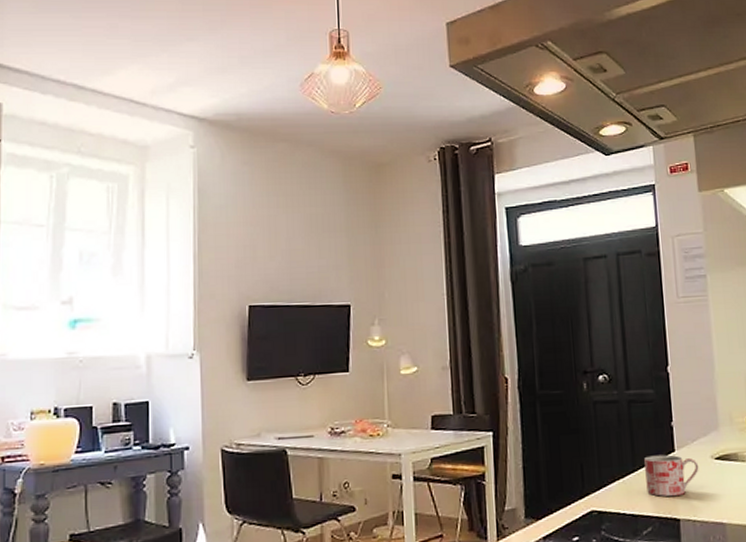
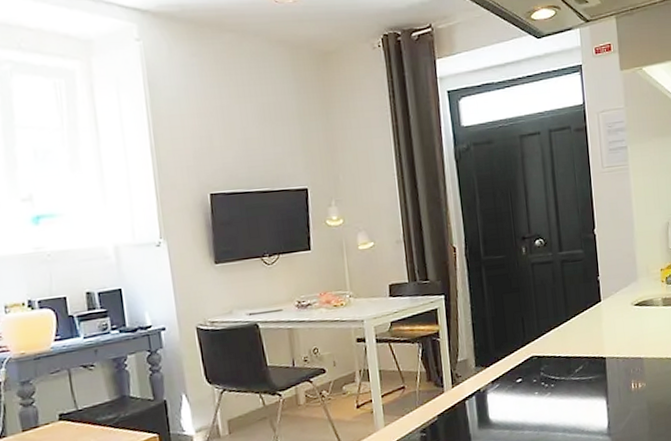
mug: present [644,454,699,496] -> none [575,304,621,340]

